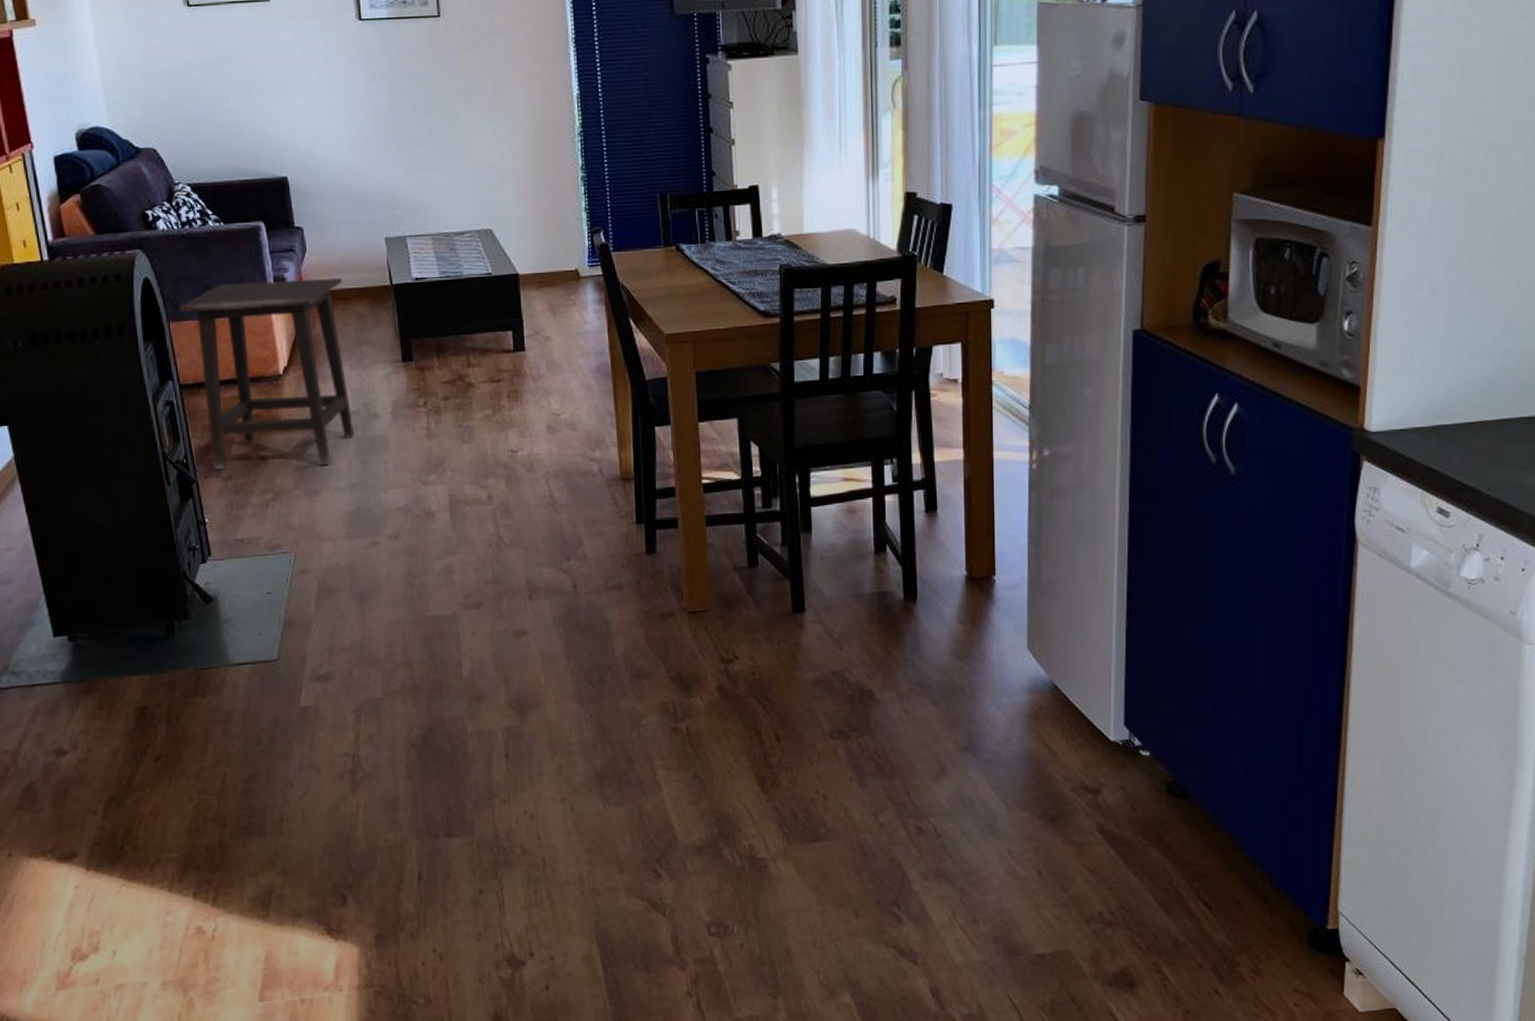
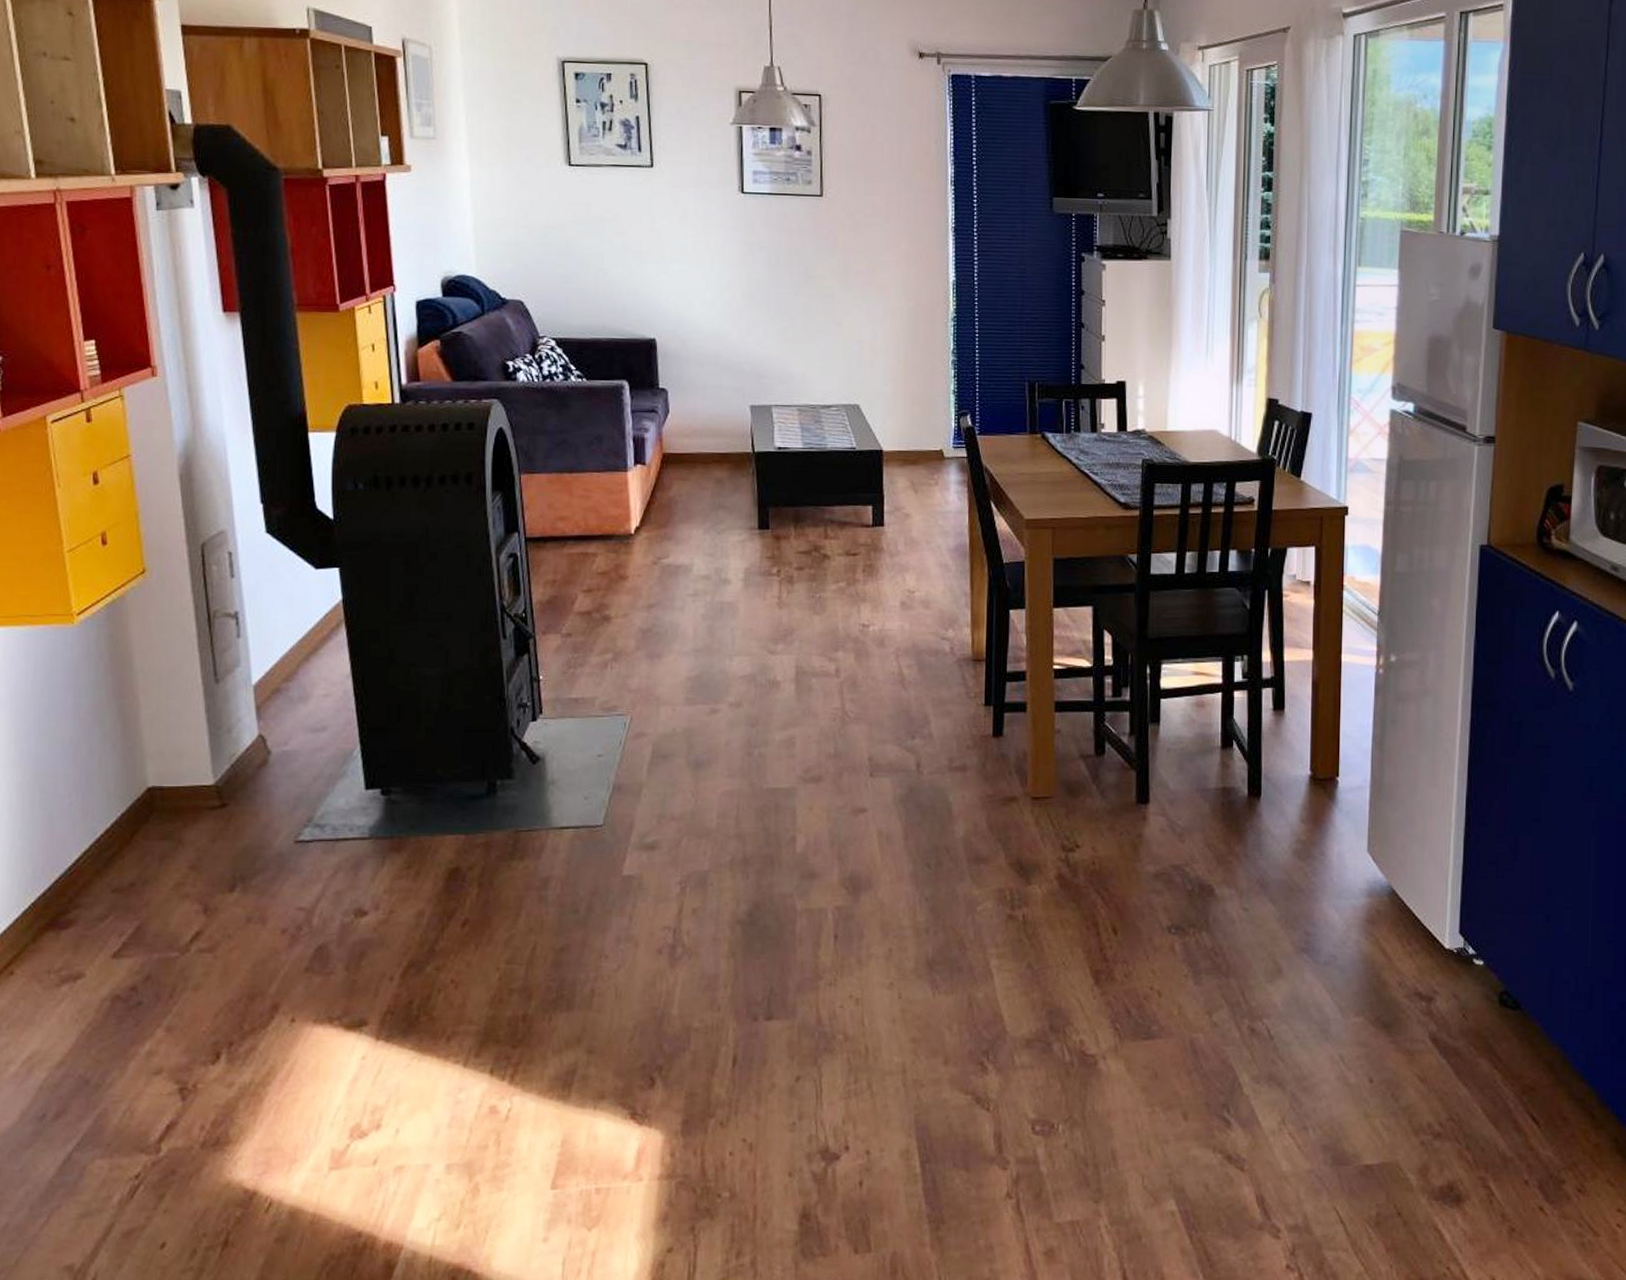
side table: present [179,277,356,470] -> none [532,439,704,628]

